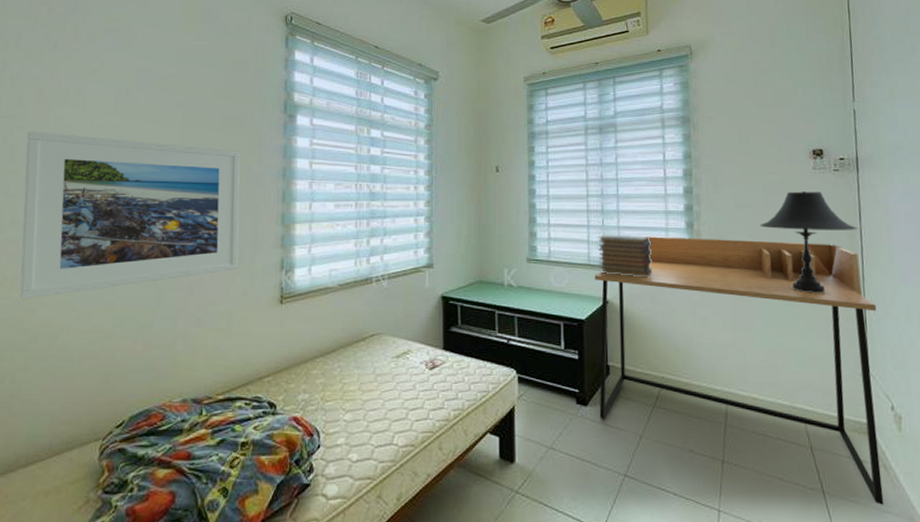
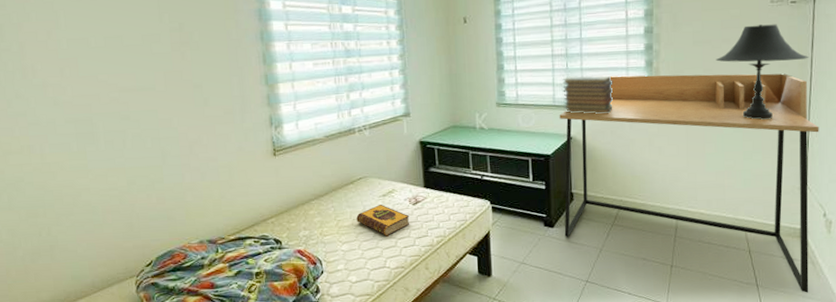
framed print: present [19,131,241,299] -> none [11,9,232,165]
hardback book: none [364,366,425,406] -> present [356,204,410,237]

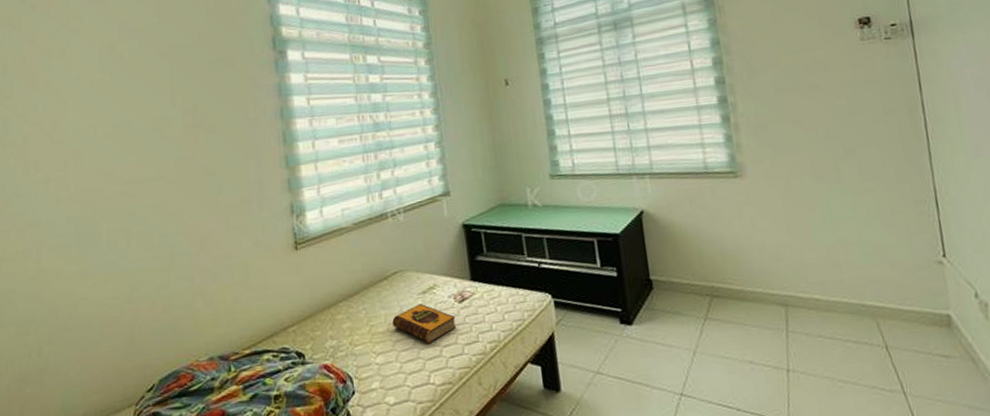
desk: present [559,73,819,293] -> none [625,121,976,402]
book stack: present [562,75,613,114] -> none [624,136,689,182]
table lamp: present [716,24,809,120] -> none [805,64,919,179]

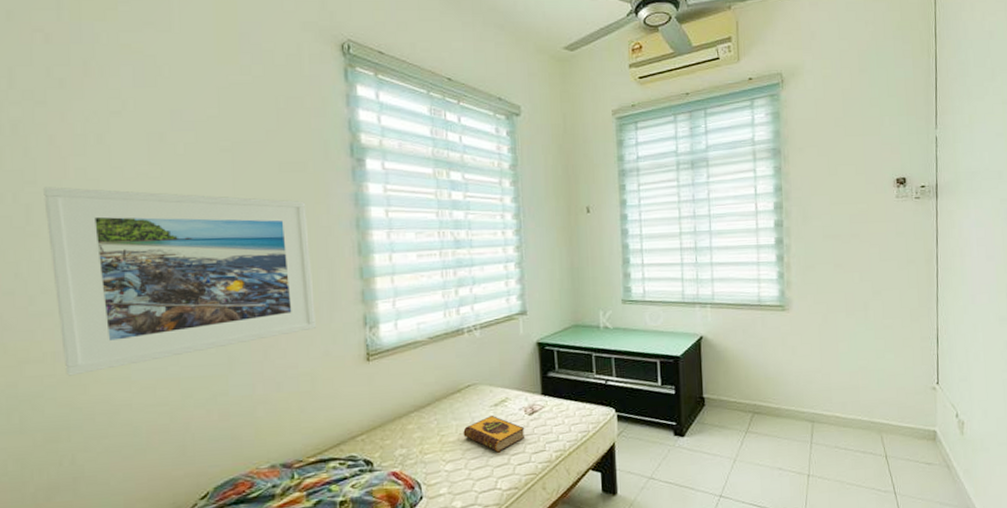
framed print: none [18,95,248,272] -> present [43,187,317,376]

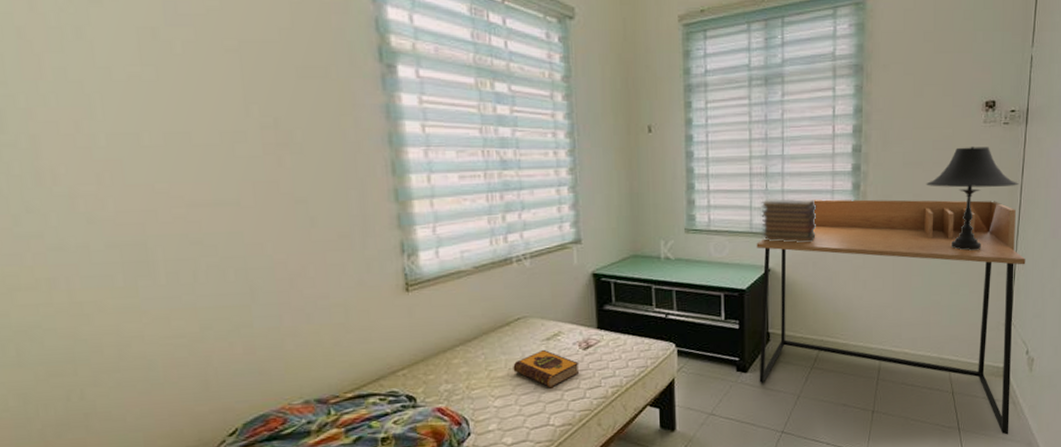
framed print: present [43,187,317,376] -> none [16,89,349,305]
desk: none [689,269,948,499] -> present [756,199,1026,435]
book stack: none [691,270,745,312] -> present [761,198,817,243]
table lamp: none [846,219,934,317] -> present [926,146,1019,251]

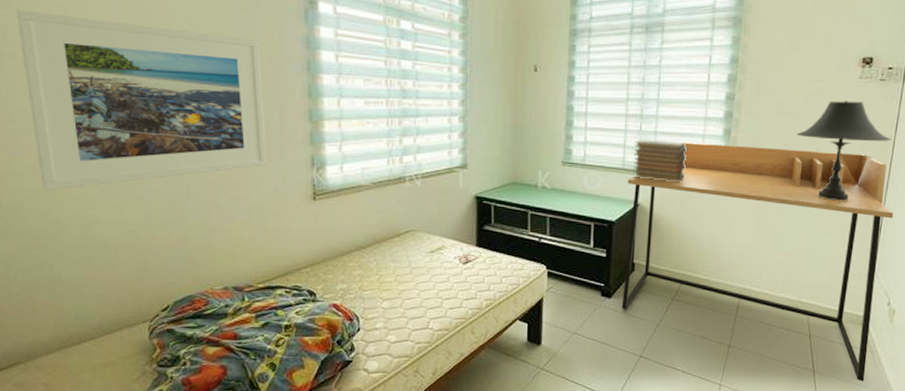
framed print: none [16,89,349,305] -> present [17,10,268,191]
hardback book: present [513,349,580,388] -> none [400,260,459,296]

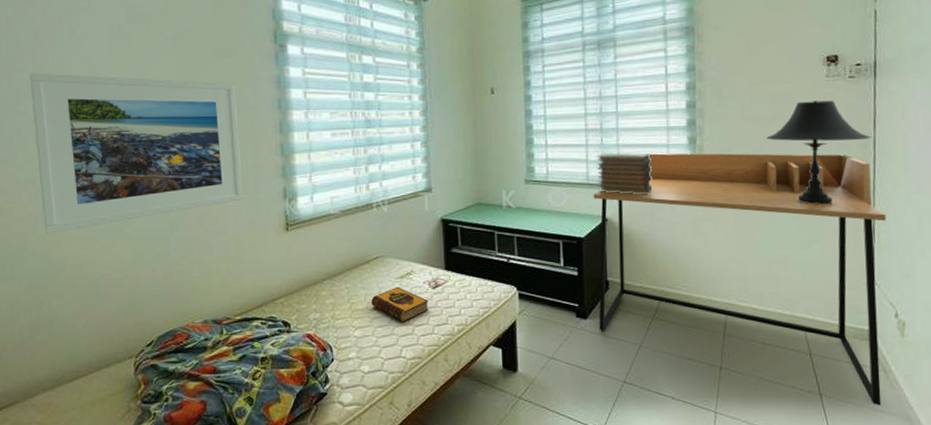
hardback book: none [400,260,459,296] -> present [371,286,429,323]

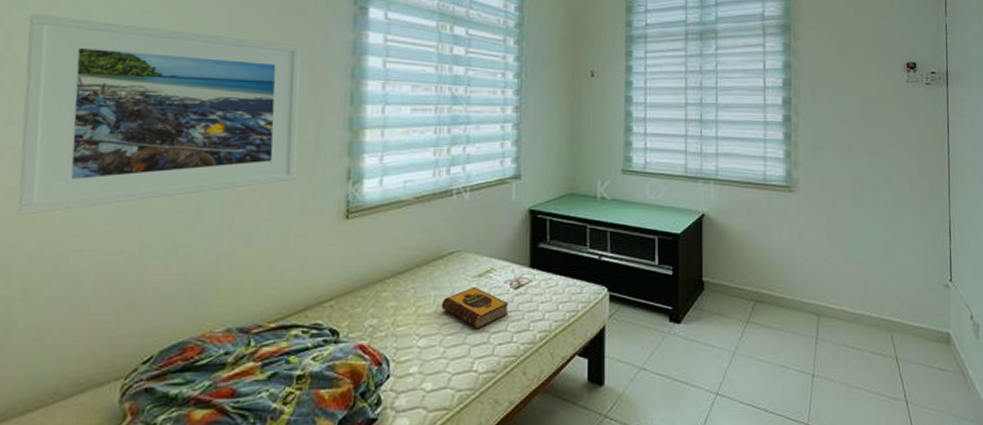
desk: present [593,153,886,406] -> none [691,148,961,412]
book stack: present [597,152,653,195] -> none [696,144,750,190]
table lamp: present [766,100,871,205] -> none [855,104,945,205]

